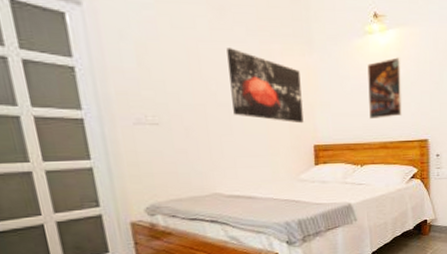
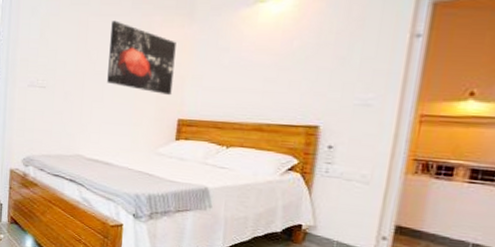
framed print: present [367,57,403,120] -> none [246,27,297,97]

